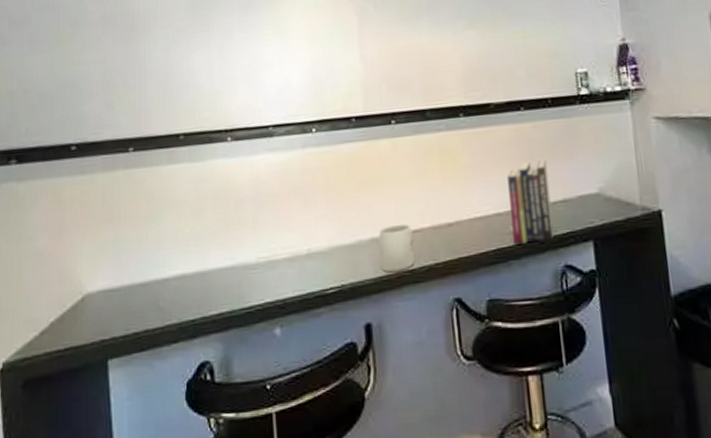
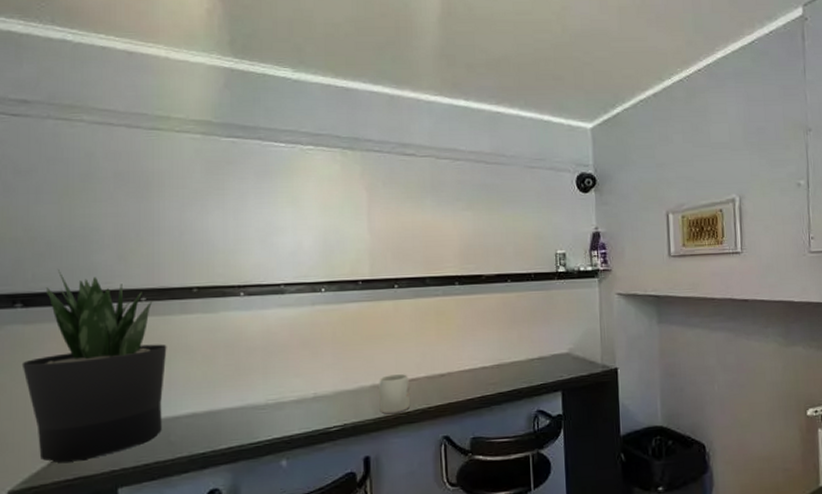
planter: none [16,122,155,331] -> present [21,269,167,463]
books: present [507,160,554,244] -> none [494,325,530,393]

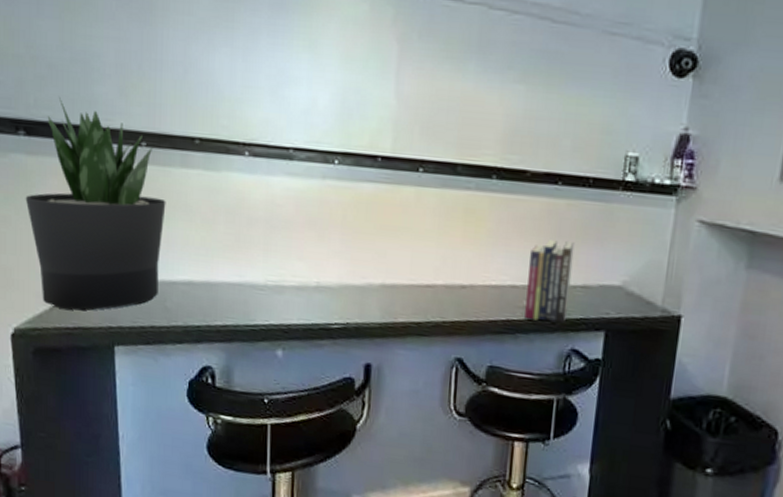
mug: present [379,373,411,414] -> none [387,275,425,322]
books: none [494,325,530,393] -> present [525,240,575,323]

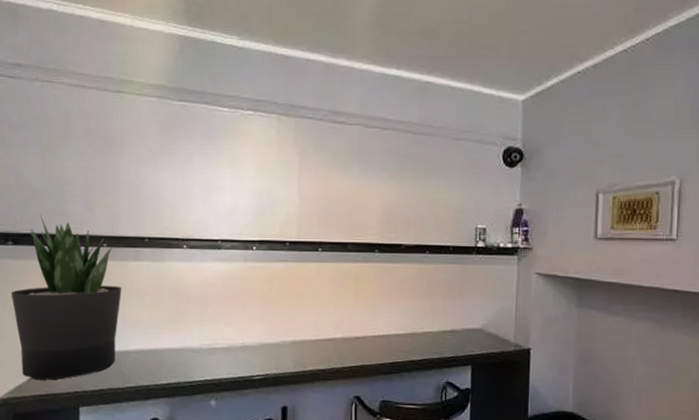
books: present [525,240,575,323] -> none [407,296,442,362]

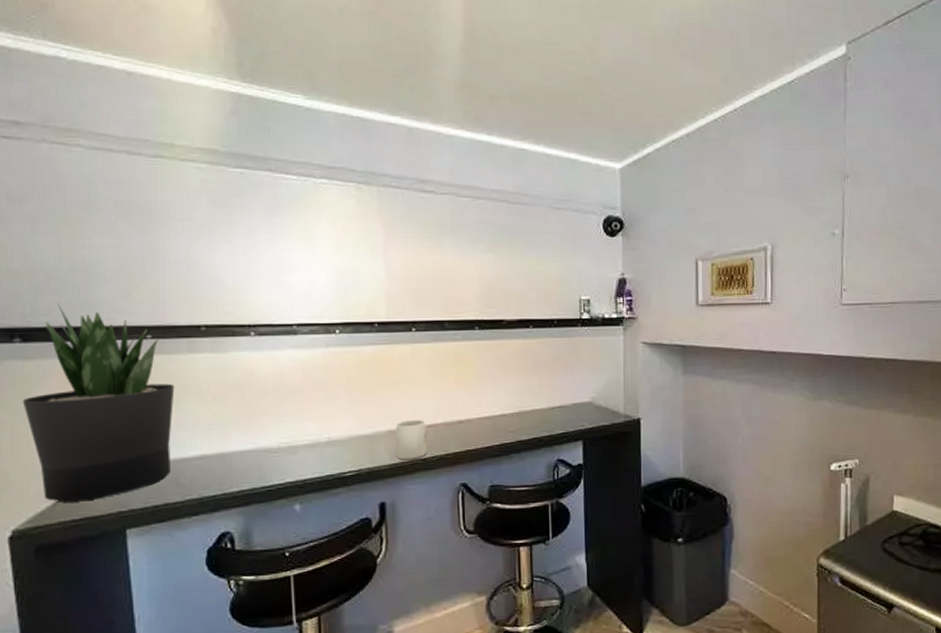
mug: none [298,332,327,370] -> present [395,419,428,460]

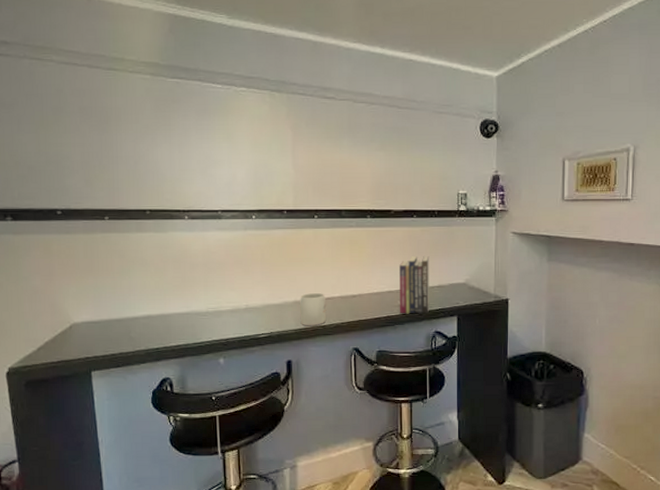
planter: present [22,304,175,503] -> none [14,190,127,348]
books: none [514,372,551,441] -> present [399,256,430,314]

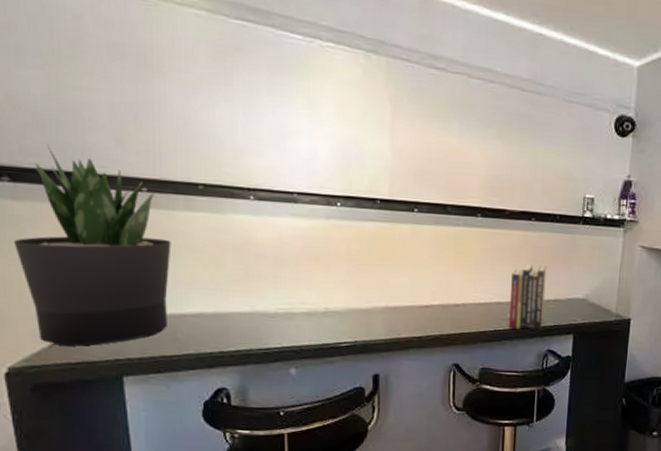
planter: none [14,190,127,348] -> present [13,145,171,346]
mug: present [300,292,327,326] -> none [391,298,424,337]

